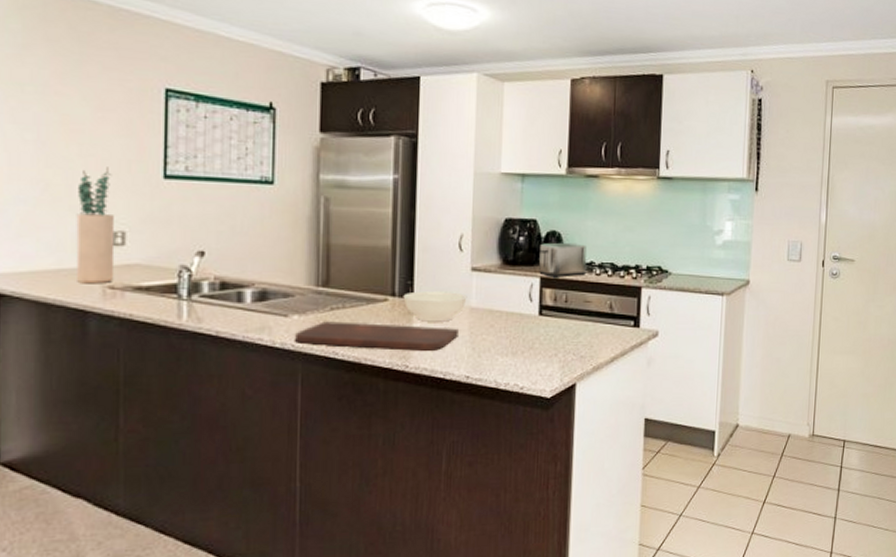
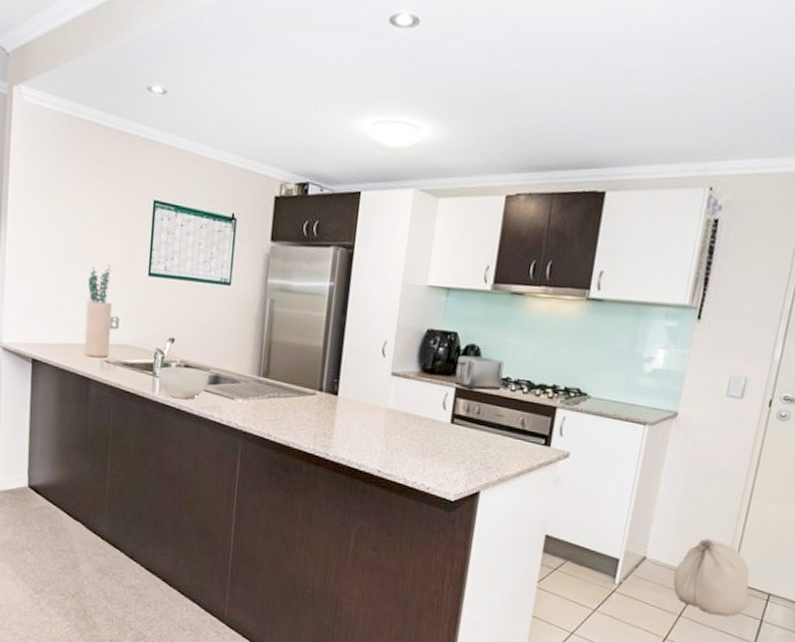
bowl: none [184,284,255,324] -> present [158,366,210,400]
cutting board: present [295,321,459,351] -> none [238,407,375,444]
bowl: present [403,291,467,322] -> none [329,389,386,420]
plastic bag: none [764,397,828,470] -> present [673,538,750,617]

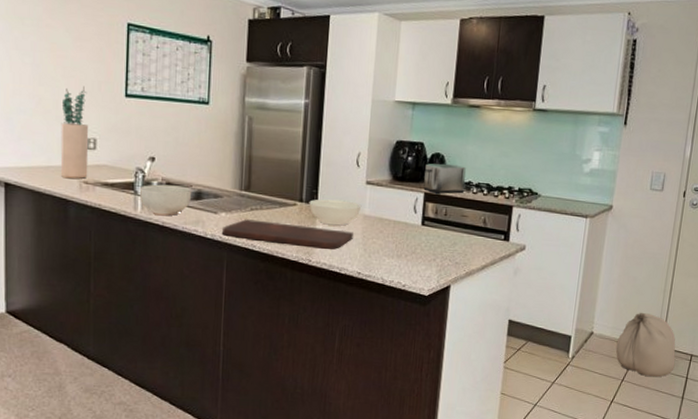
cutting board: none [238,407,375,444] -> present [222,219,353,249]
bowl: none [329,389,386,420] -> present [309,199,362,226]

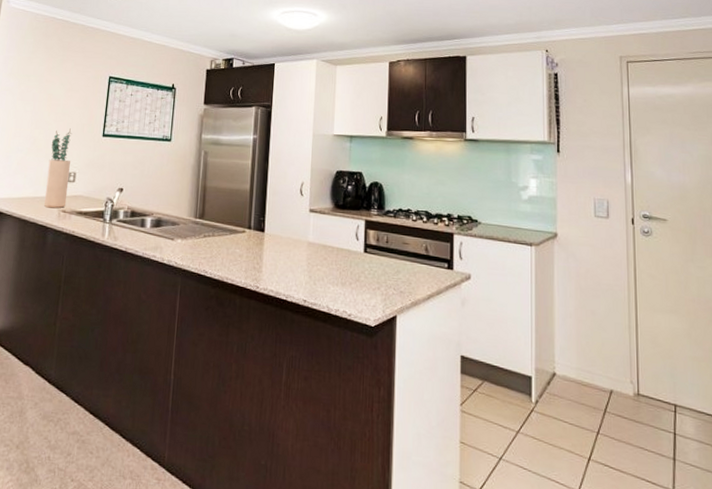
bowl: present [139,184,192,216] -> none [107,212,153,243]
cutting board: present [222,219,353,249] -> none [178,245,299,276]
bowl: present [309,199,362,226] -> none [256,226,306,253]
toaster: present [423,163,467,194] -> none [363,191,405,221]
plastic bag: present [615,312,676,378] -> none [584,351,657,432]

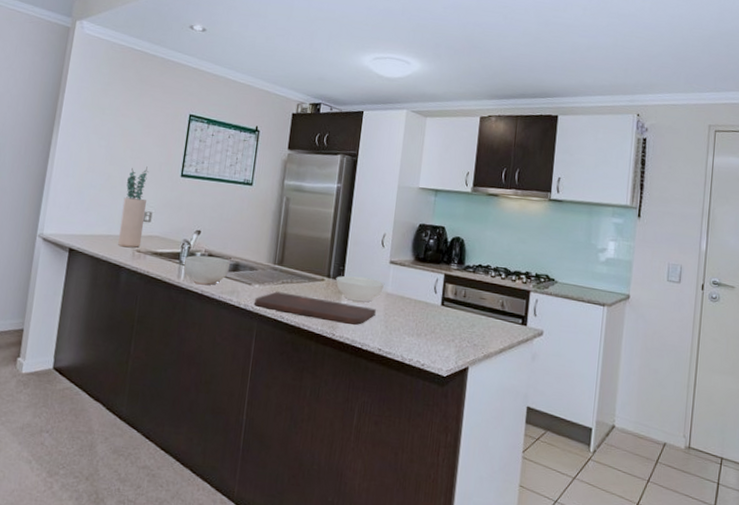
bowl: none [107,212,153,243] -> present [184,255,231,286]
cutting board: none [178,245,299,276] -> present [254,291,376,325]
bowl: none [256,226,306,253] -> present [335,275,385,303]

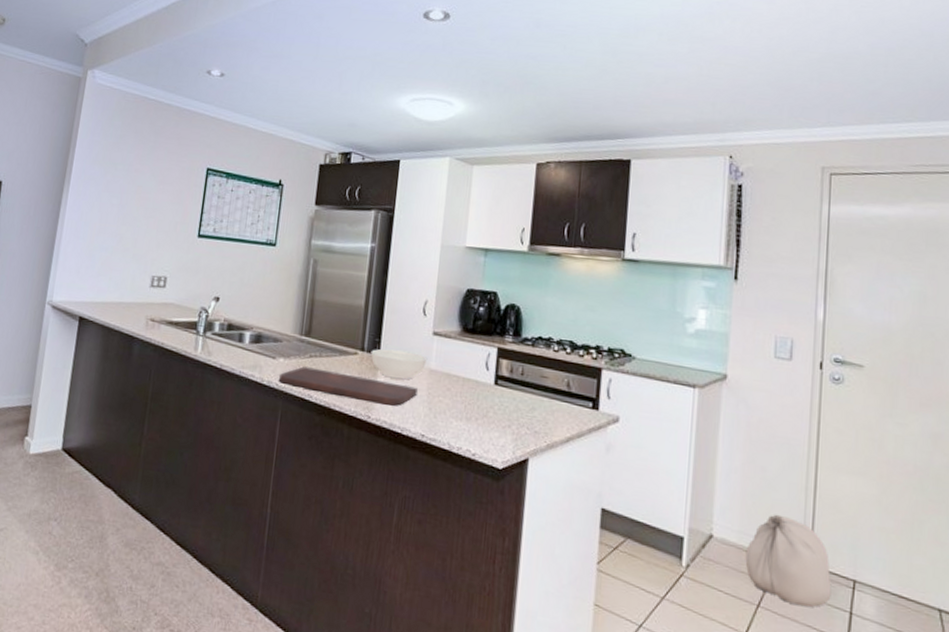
vase: present [118,166,149,248] -> none [131,226,164,316]
bowl: present [184,255,231,286] -> none [201,324,253,359]
plastic bag: none [639,407,705,481] -> present [745,514,832,608]

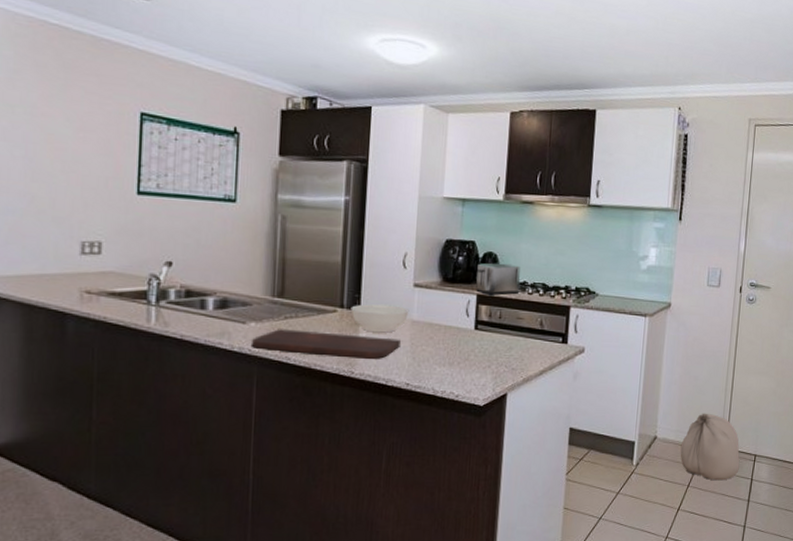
toaster: none [496,315,546,351] -> present [475,263,521,295]

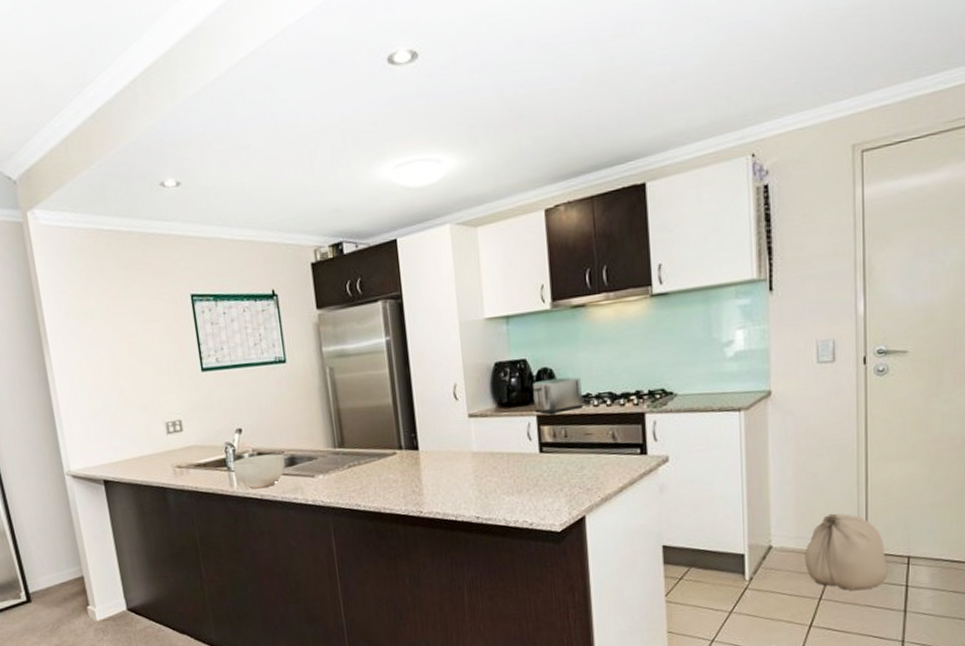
bowl: none [153,292,217,328] -> present [231,453,286,489]
cutting board: present [252,329,401,359] -> none [323,473,464,500]
bowl: present [350,304,410,333] -> none [409,439,468,470]

